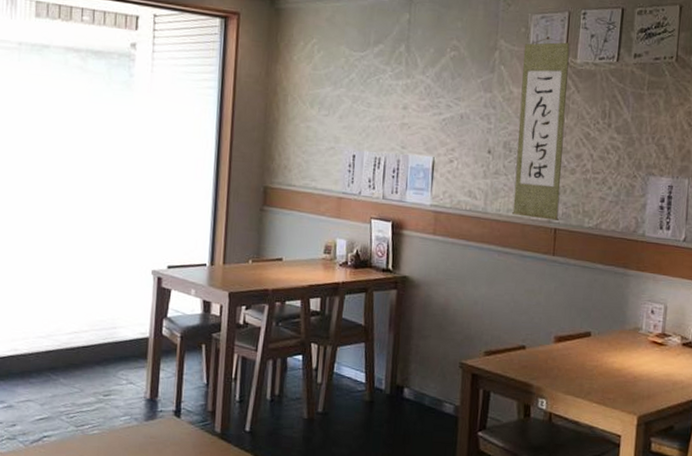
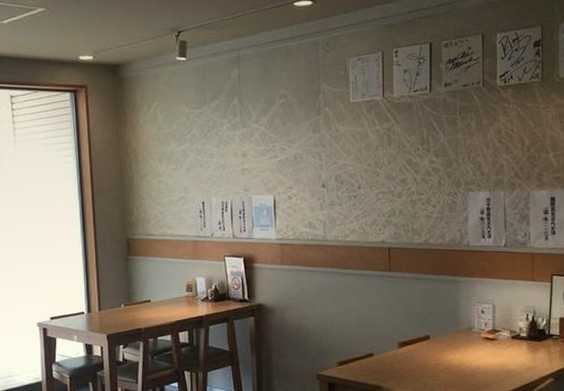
wall scroll: present [511,37,570,221] -> none [345,76,392,241]

